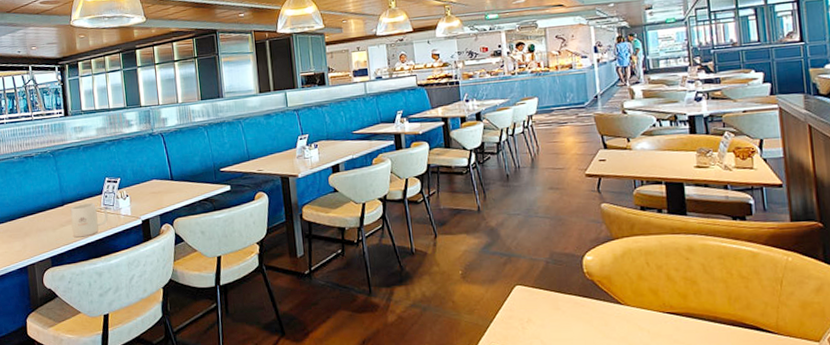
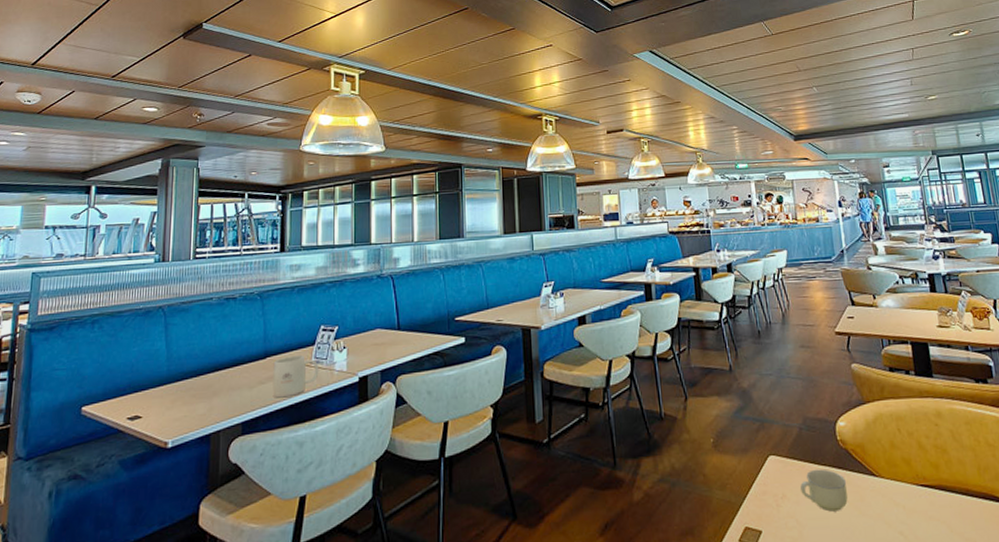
cup: none [546,297,592,334] -> present [800,469,848,512]

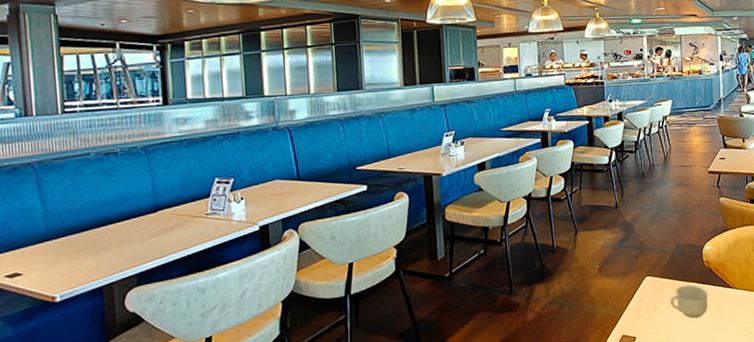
mug: present [273,355,319,398] -> none [166,207,217,249]

